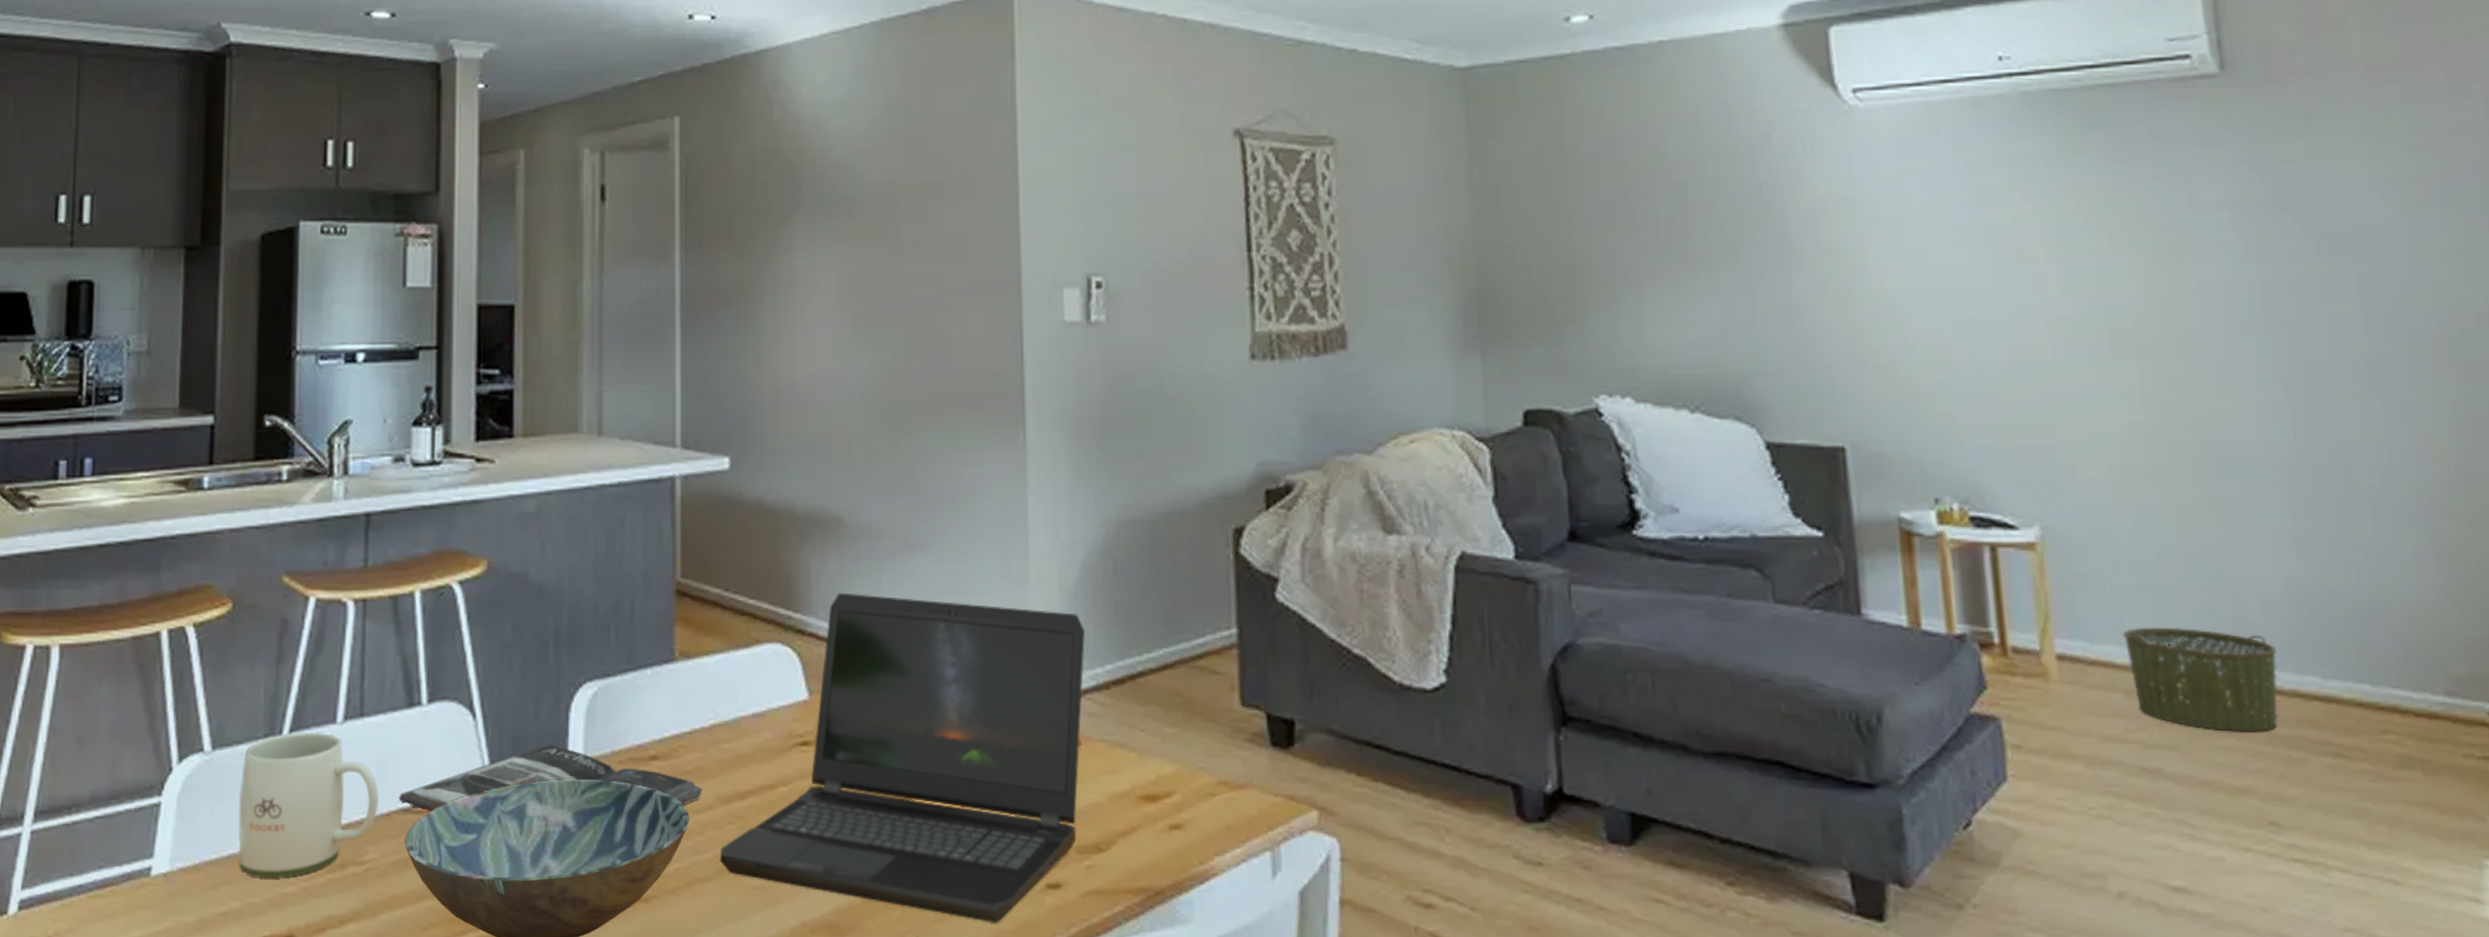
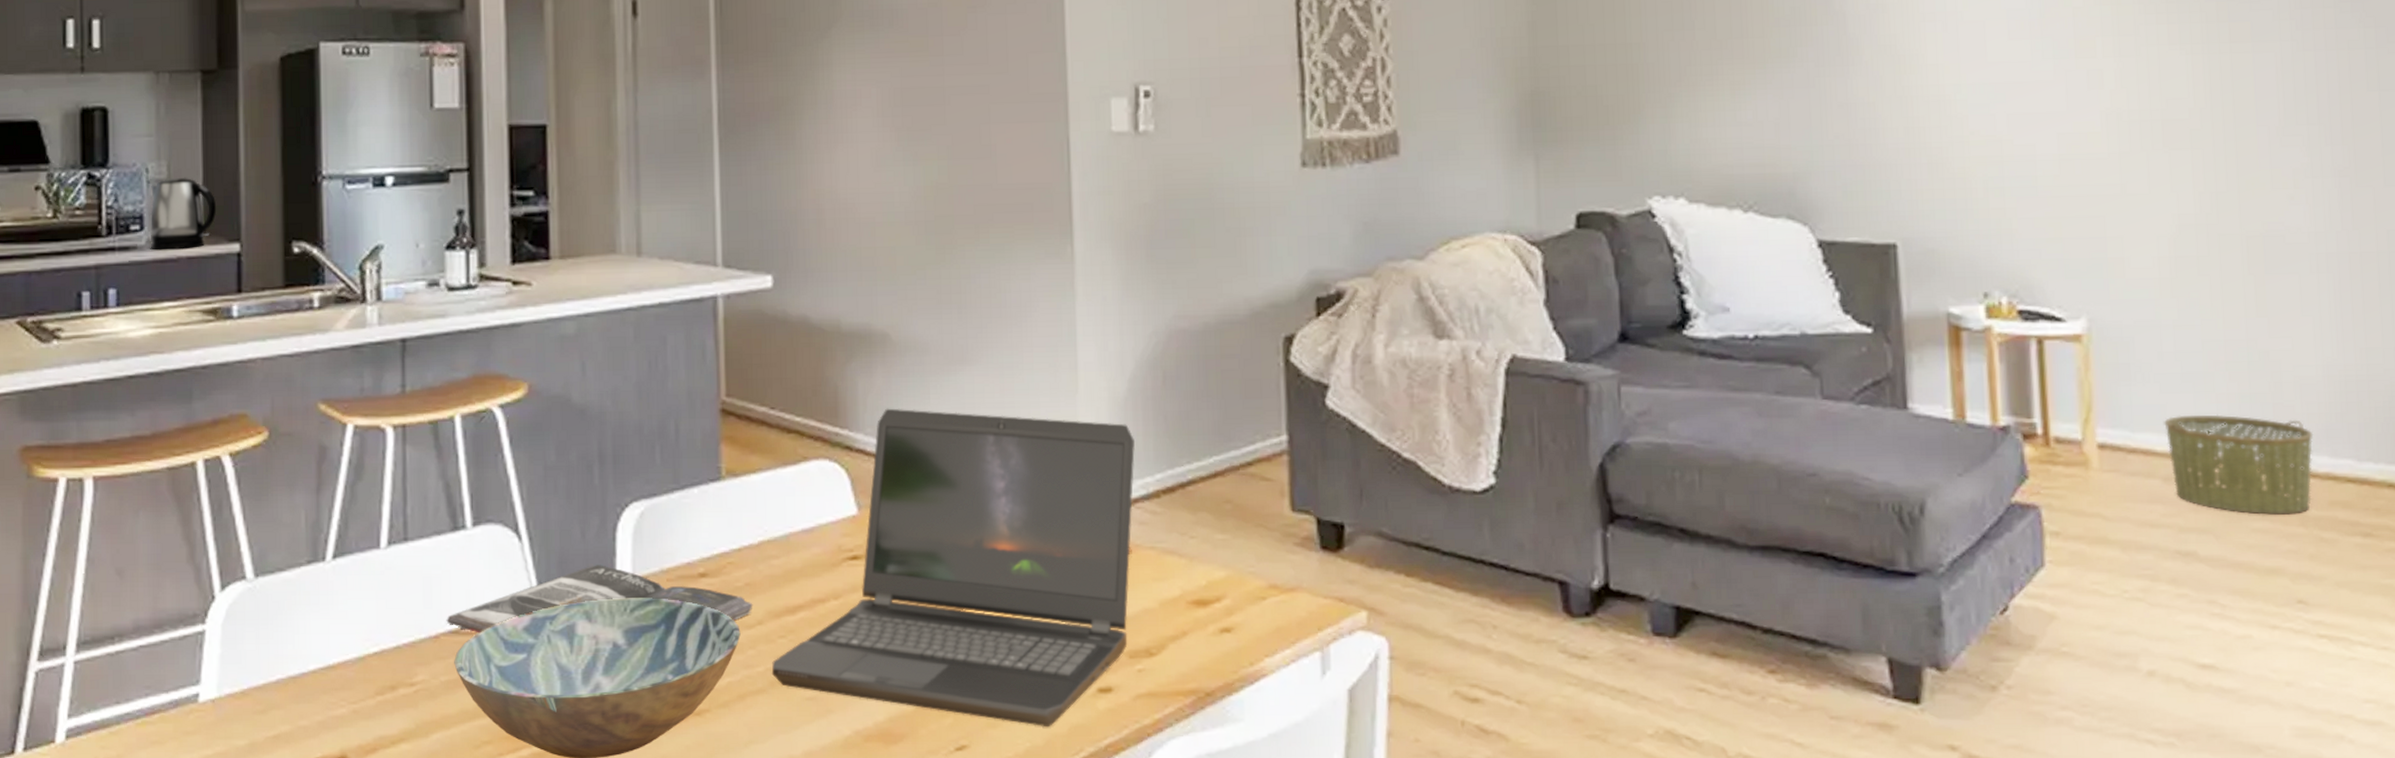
kettle: none [128,350,193,421] -> present [150,177,217,250]
mug: present [238,732,380,878] -> none [284,557,427,701]

